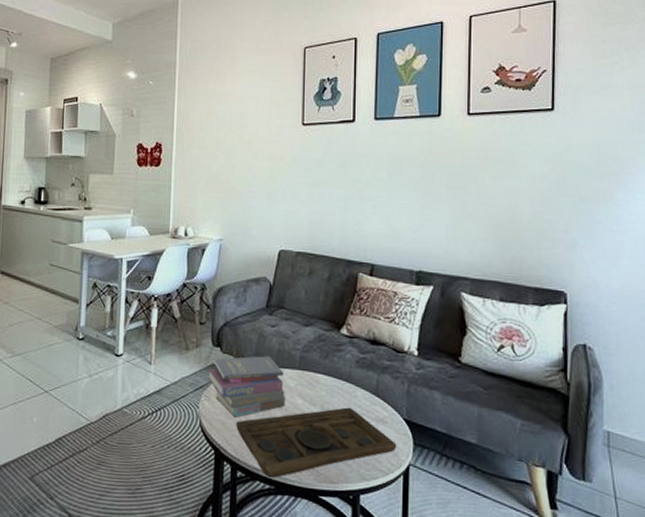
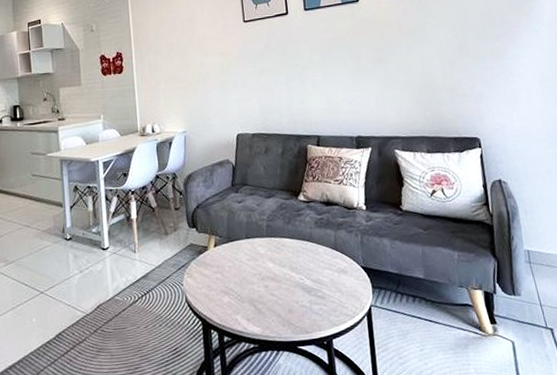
books: present [209,356,285,418] -> none [188,229,259,289]
decorative tray: present [236,407,397,479] -> none [218,264,359,338]

